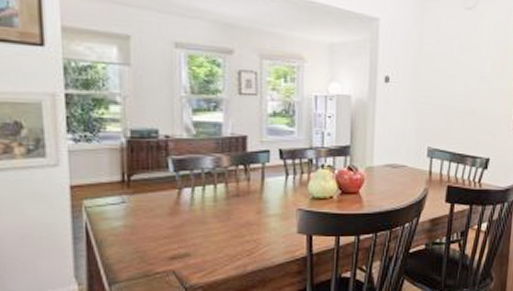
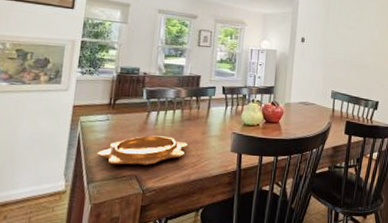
decorative bowl: none [115,219,239,260] -> present [96,135,188,165]

